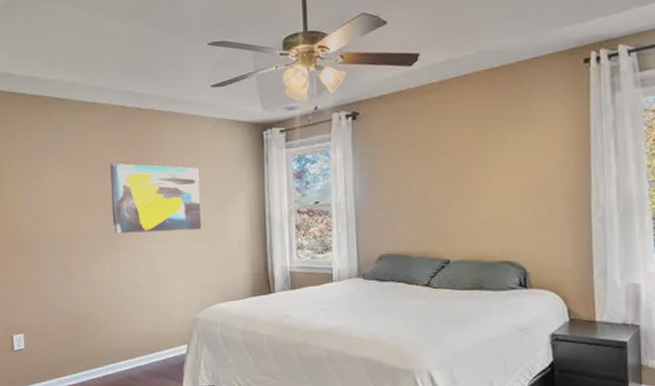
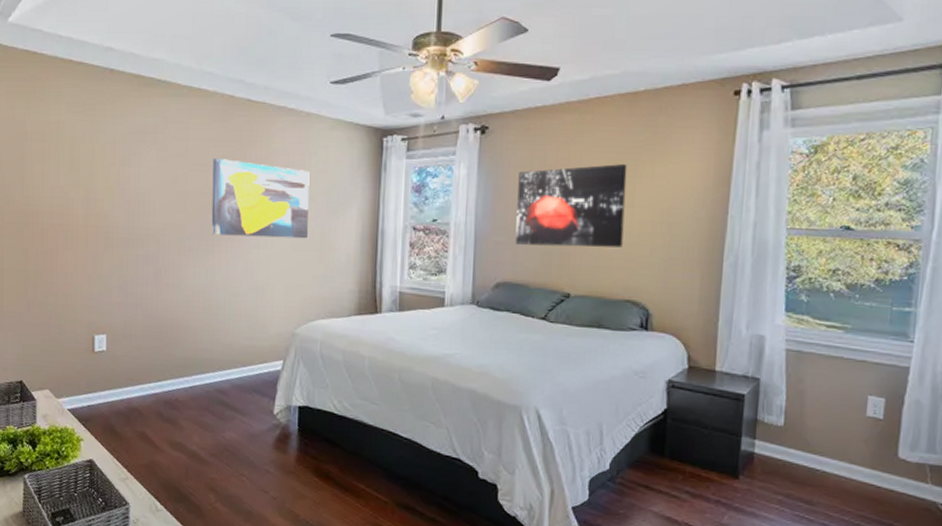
wall art: none [391,136,494,218] -> present [515,164,628,248]

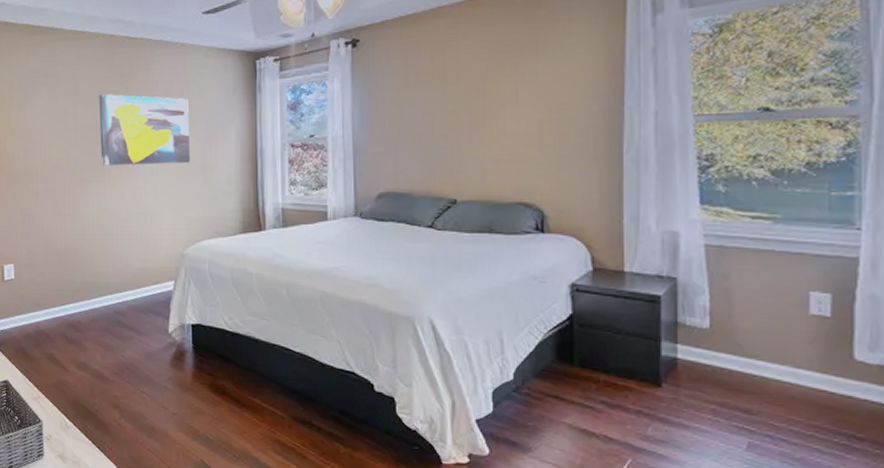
wall art: present [515,164,628,248] -> none [394,64,509,154]

